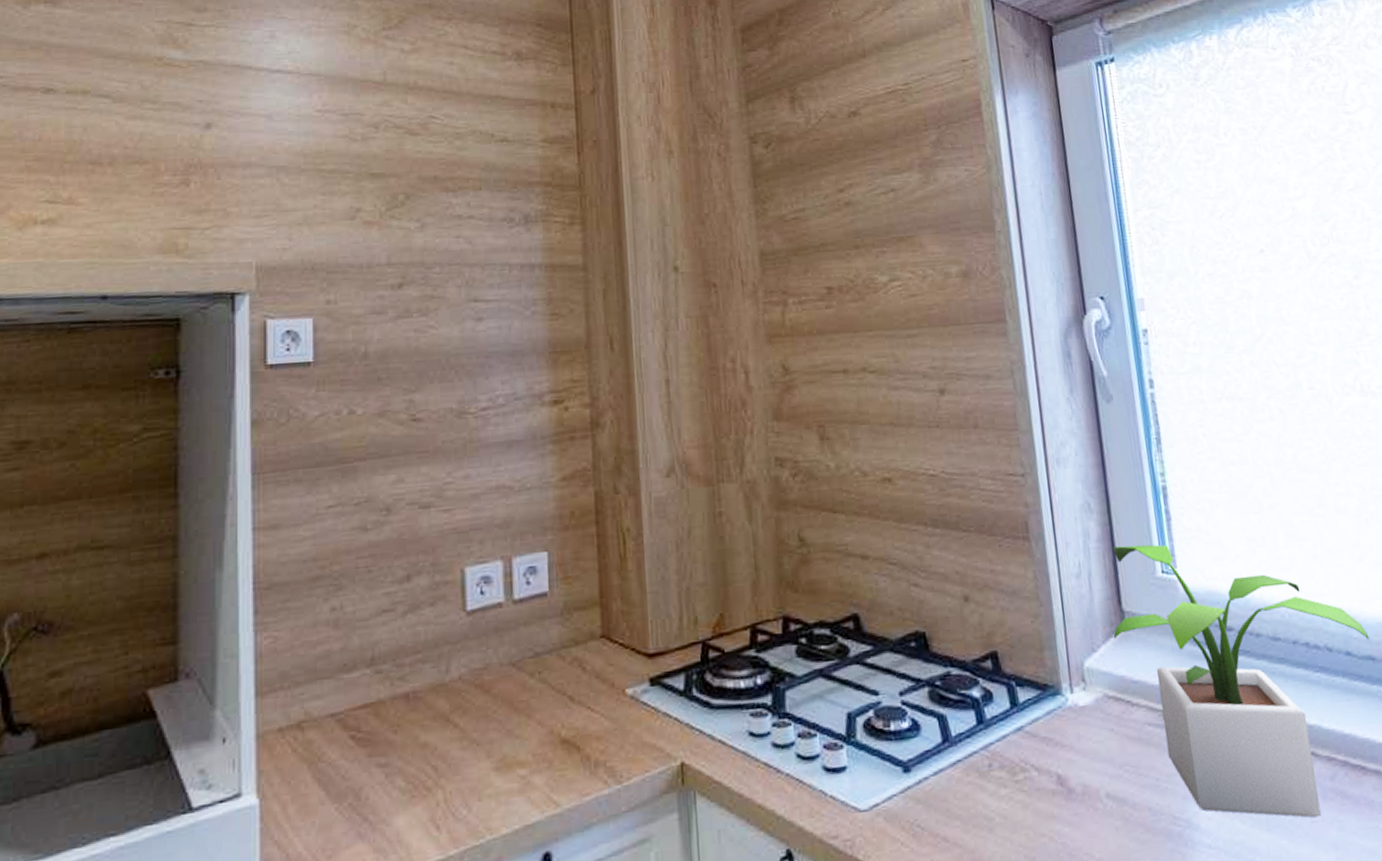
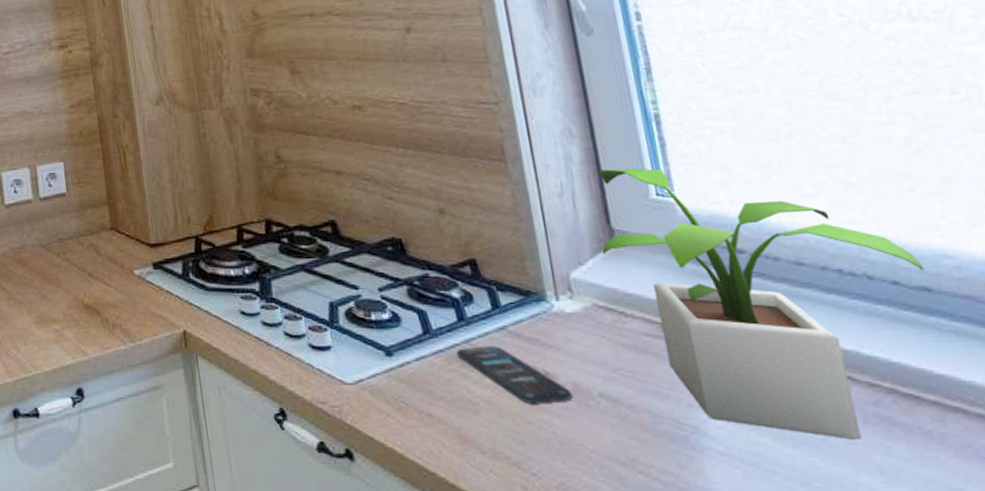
smartphone: none [974,750,1083,813] -> present [456,346,573,403]

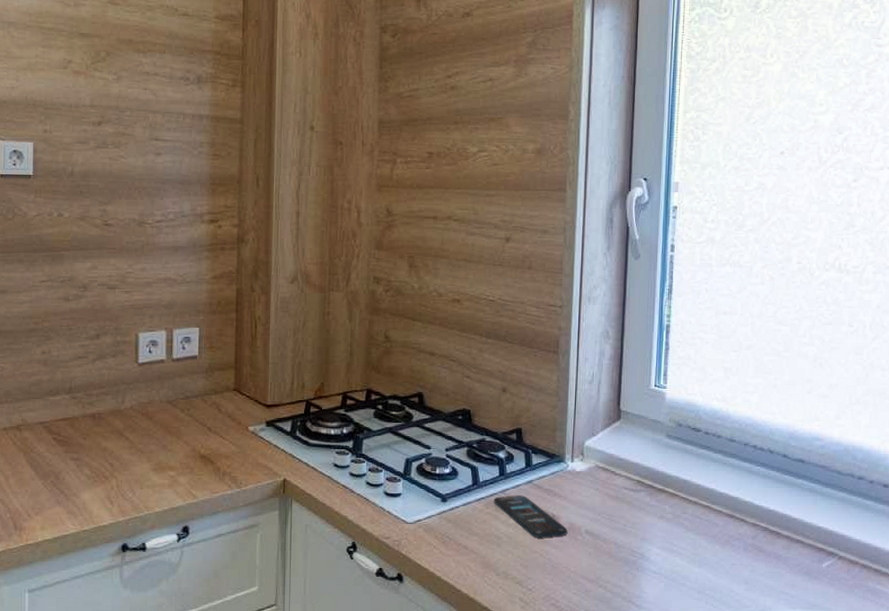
potted plant: present [599,168,924,440] -> none [609,365,804,562]

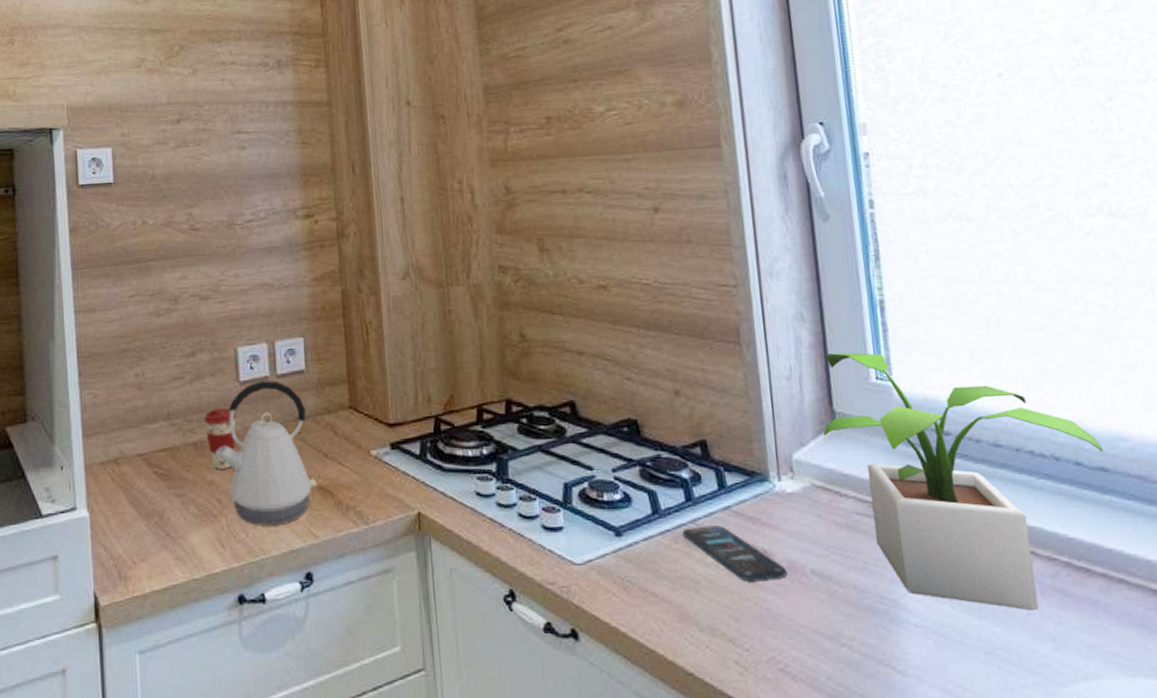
coffee cup: none [103,385,133,438] -> present [204,407,236,469]
kettle: none [112,363,200,486] -> present [216,380,317,525]
potted plant: none [609,365,804,562] -> present [823,352,1103,611]

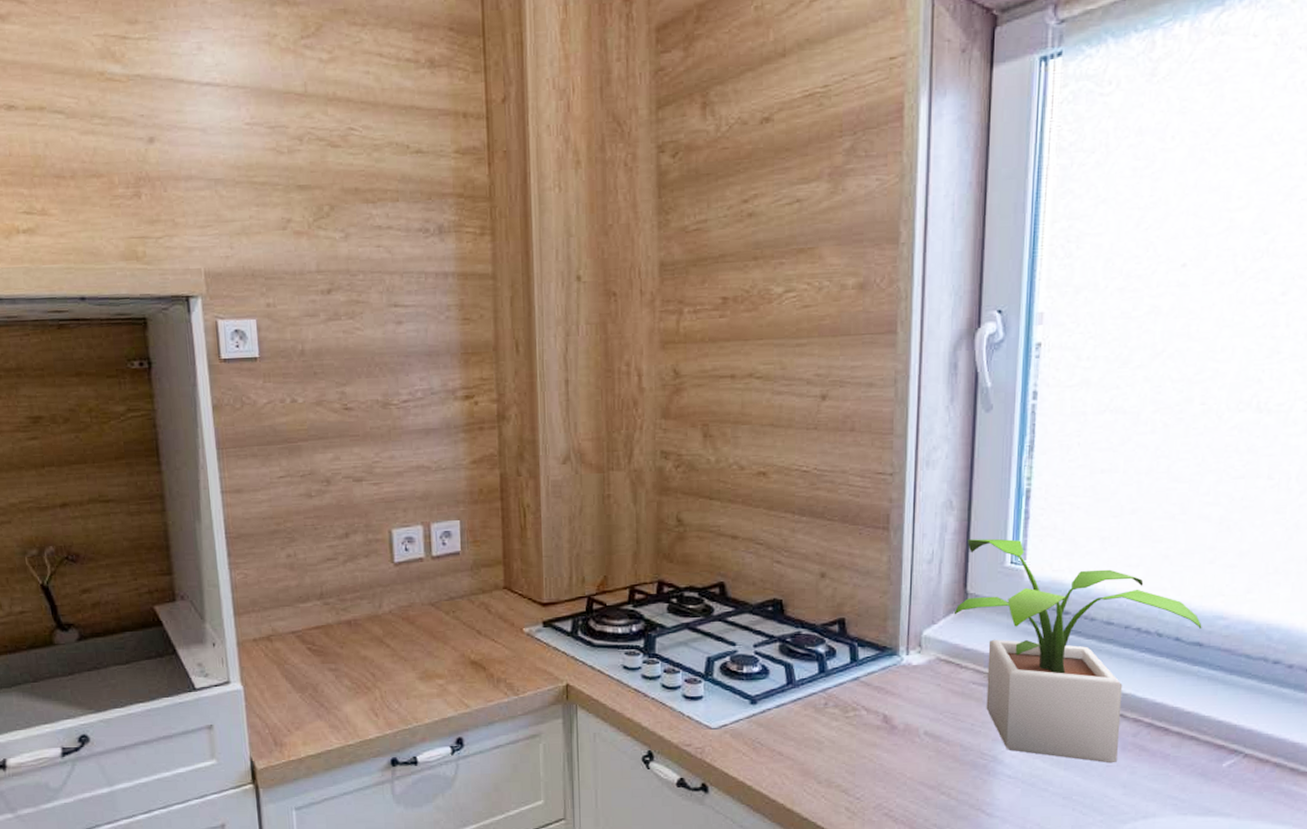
coffee cup: present [204,407,236,469] -> none [357,587,391,645]
kettle: present [216,380,317,525] -> none [370,562,470,696]
smartphone: present [682,525,788,581] -> none [812,694,903,741]

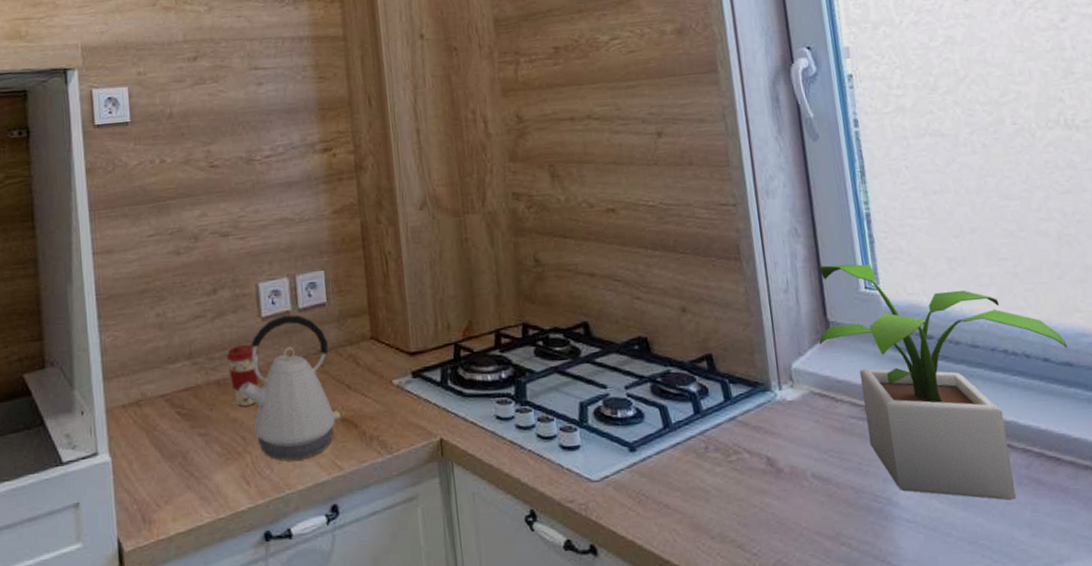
coffee cup: none [357,587,391,645] -> present [226,344,259,406]
kettle: none [370,562,470,696] -> present [239,314,341,460]

